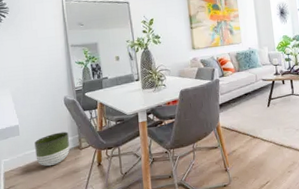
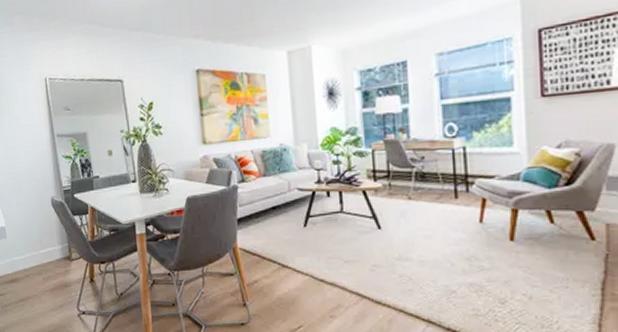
planter: present [34,131,70,167] -> none [22,238,59,277]

